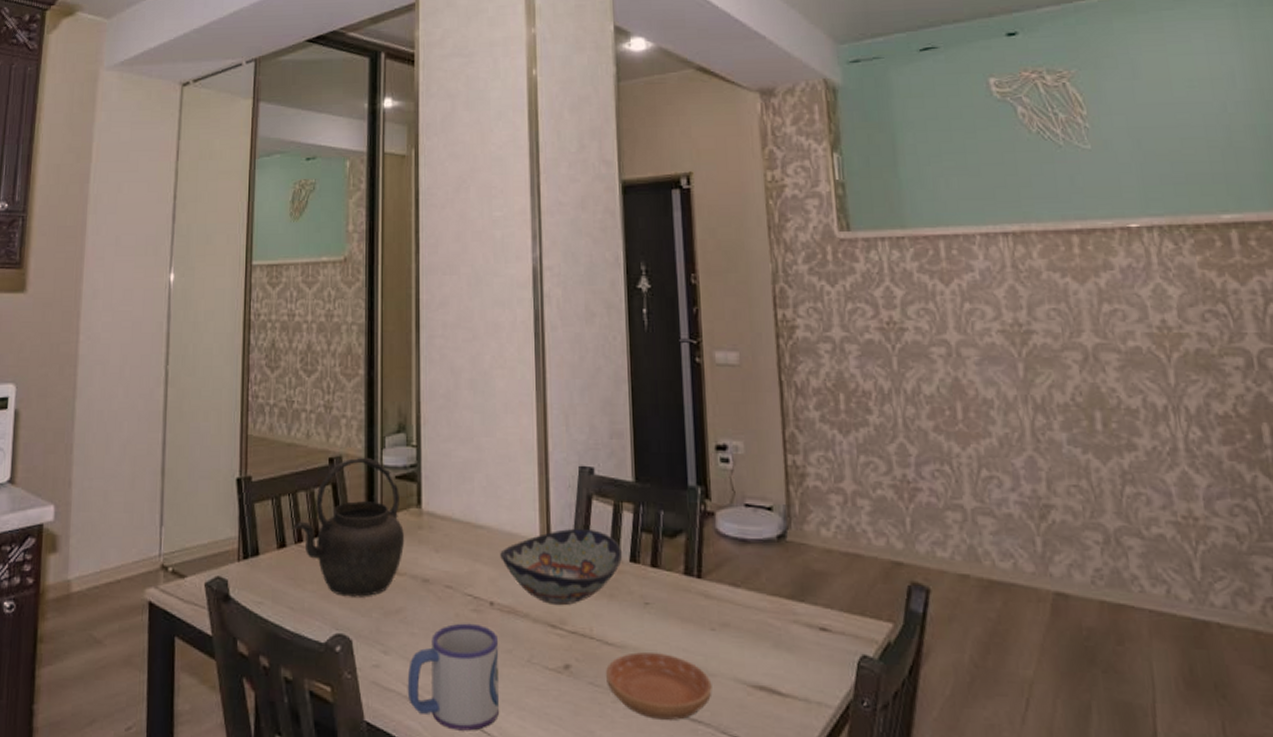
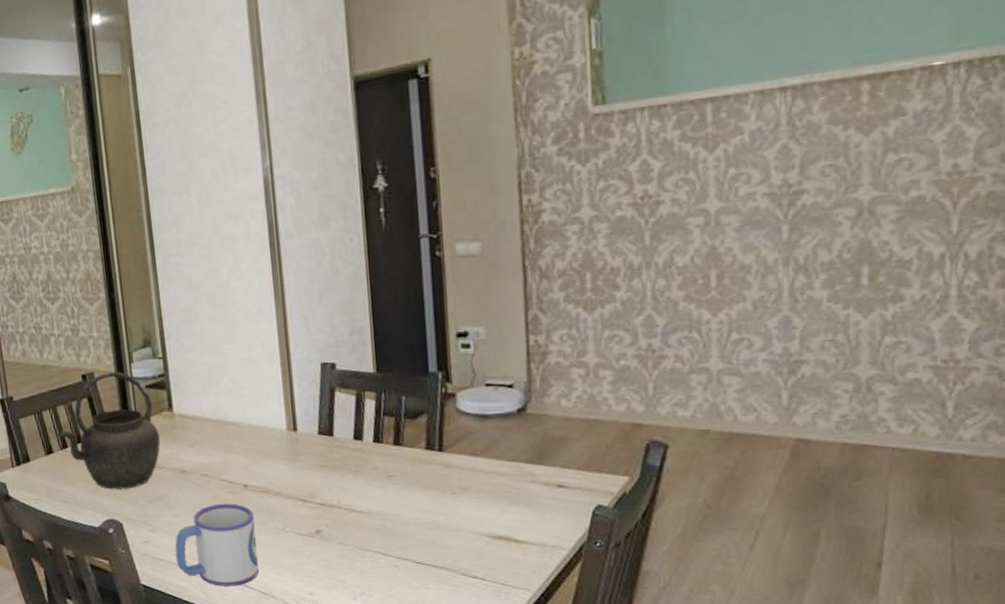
decorative bowl: present [500,528,623,606] -> none [250,417,367,484]
saucer: present [605,652,712,720] -> none [353,516,453,568]

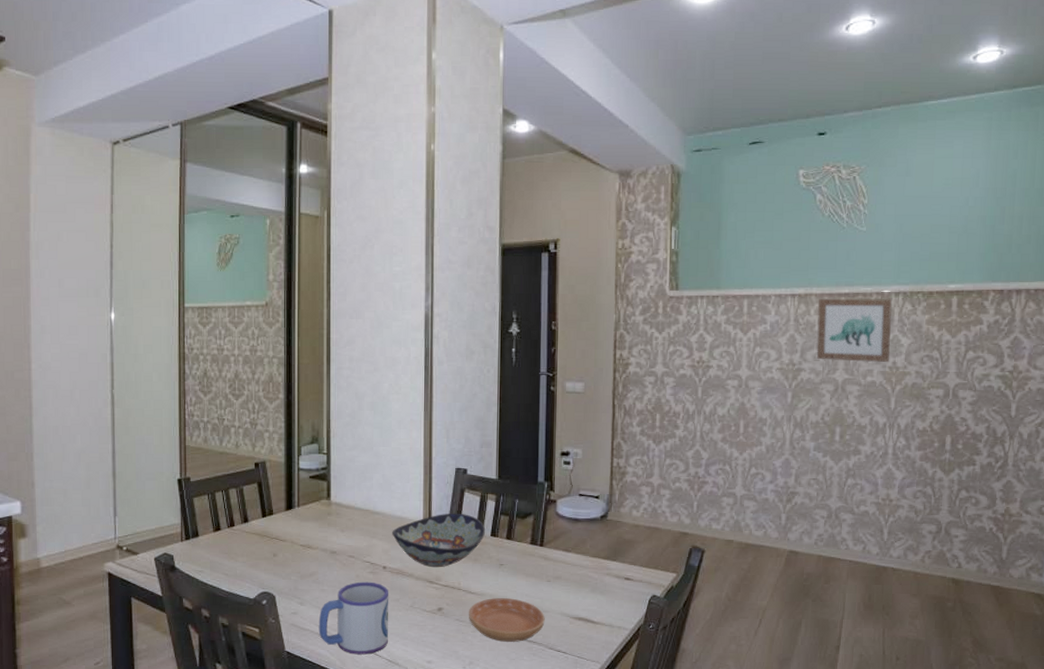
kettle: present [56,371,161,490] -> none [225,462,317,565]
decorative bowl: none [250,417,367,484] -> present [392,513,486,568]
saucer: none [353,516,453,568] -> present [468,598,545,642]
wall art: none [823,73,949,174] -> present [816,298,892,363]

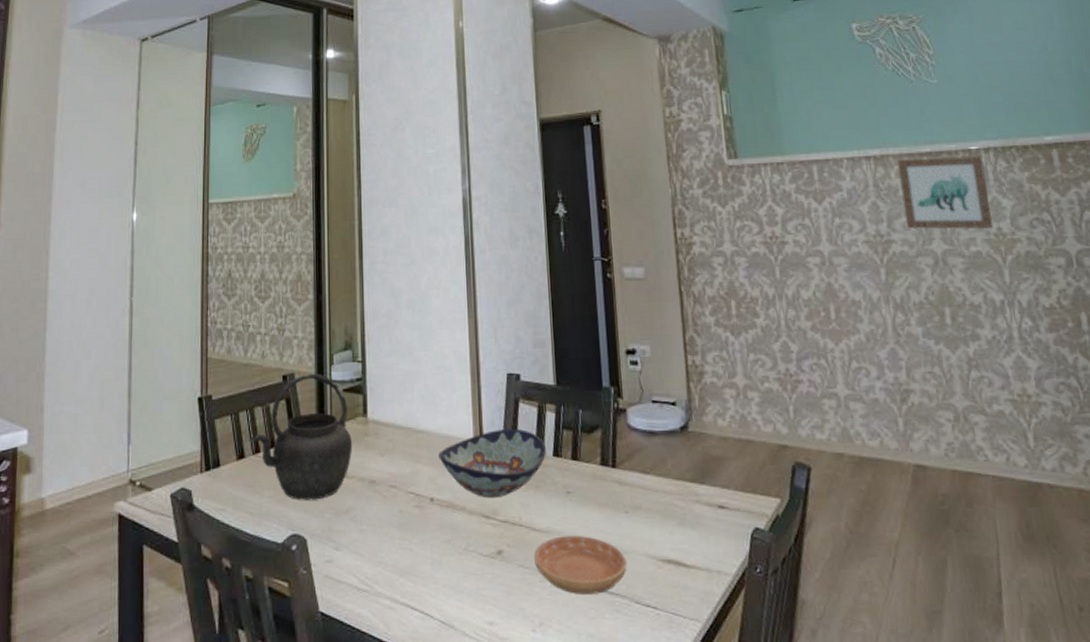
kettle: none [225,462,317,565] -> present [250,373,353,500]
mug: present [318,581,389,655] -> none [357,518,440,615]

